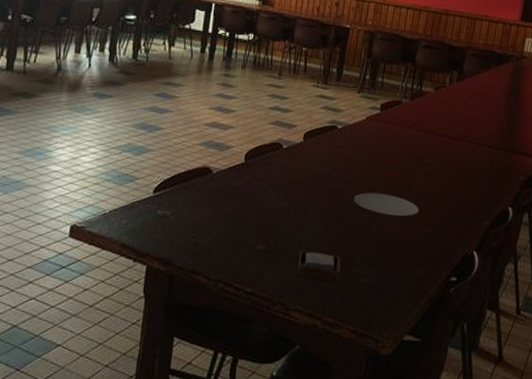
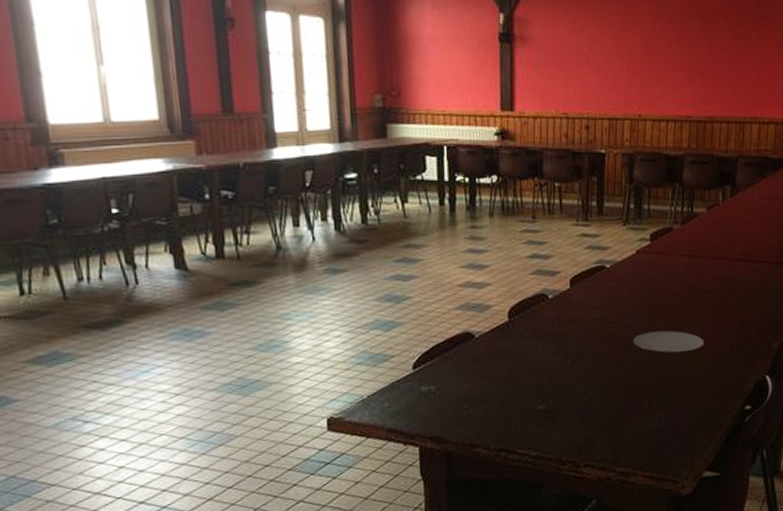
napkin holder: present [297,250,341,284] -> none [582,402,629,433]

